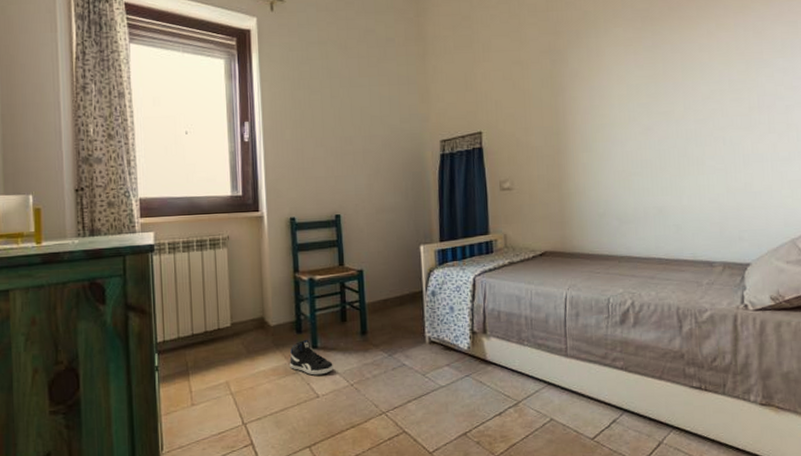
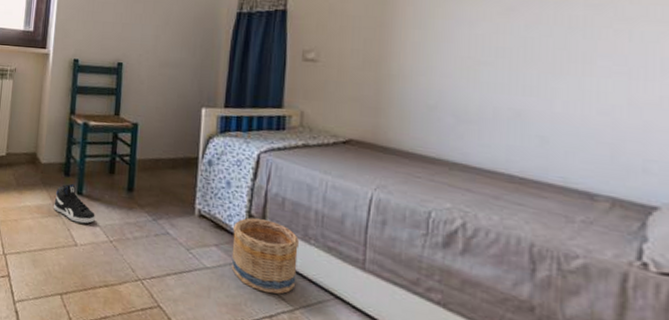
basket: none [460,333,517,395] -> present [231,218,299,294]

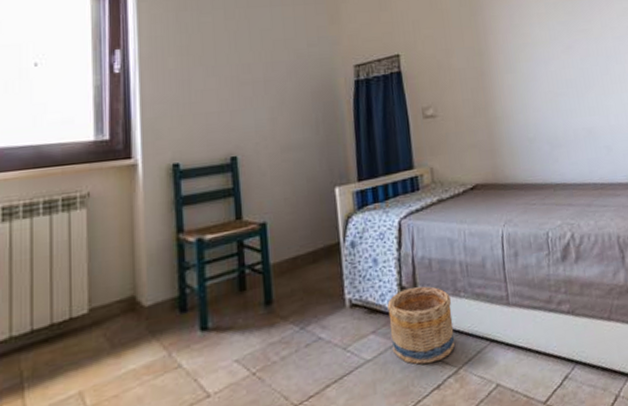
sneaker: present [54,183,95,224] -> none [170,318,229,368]

